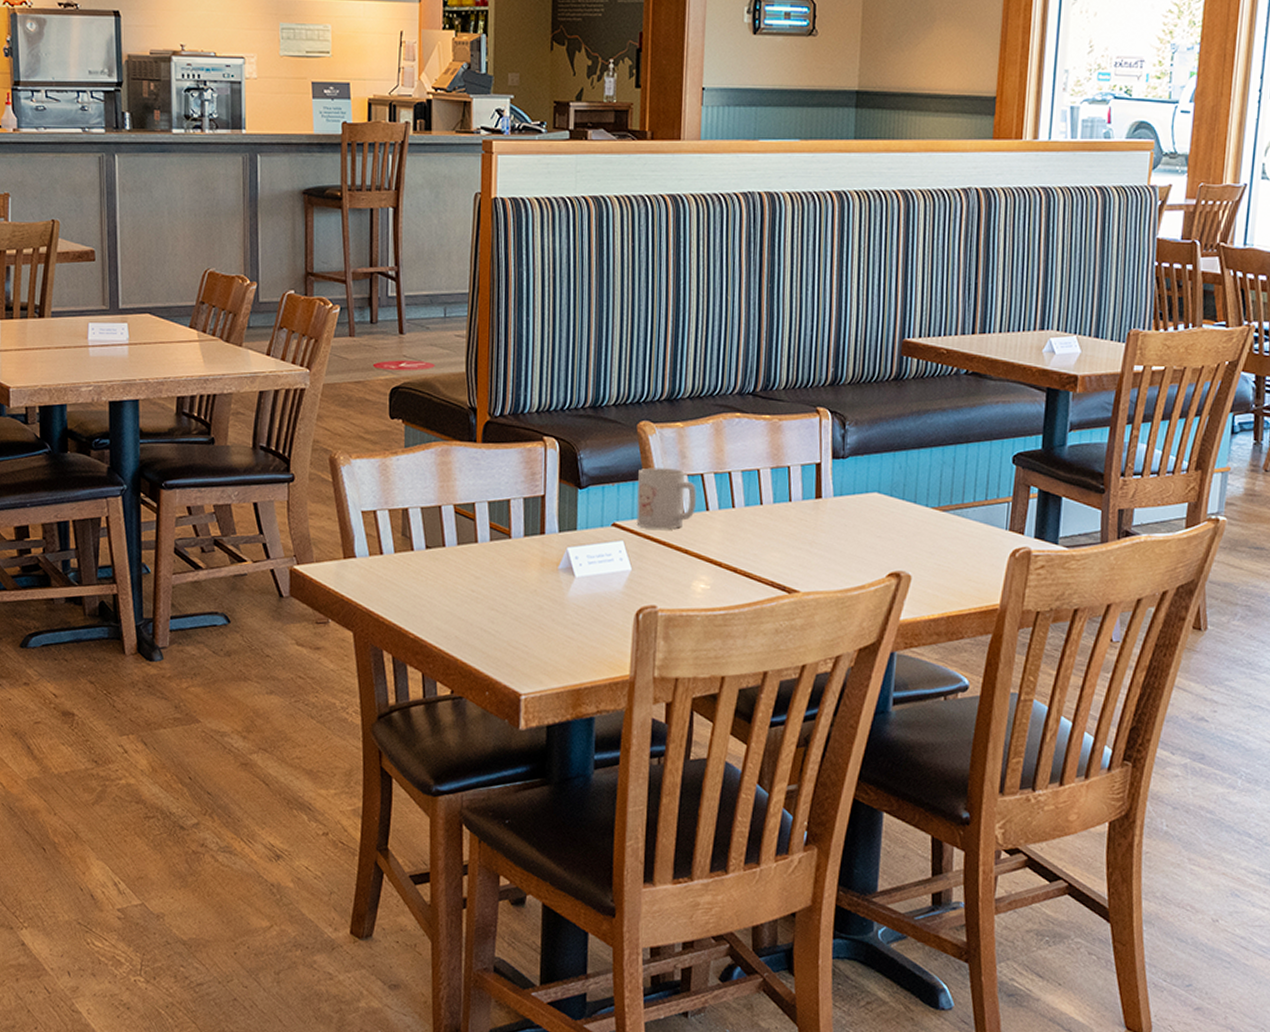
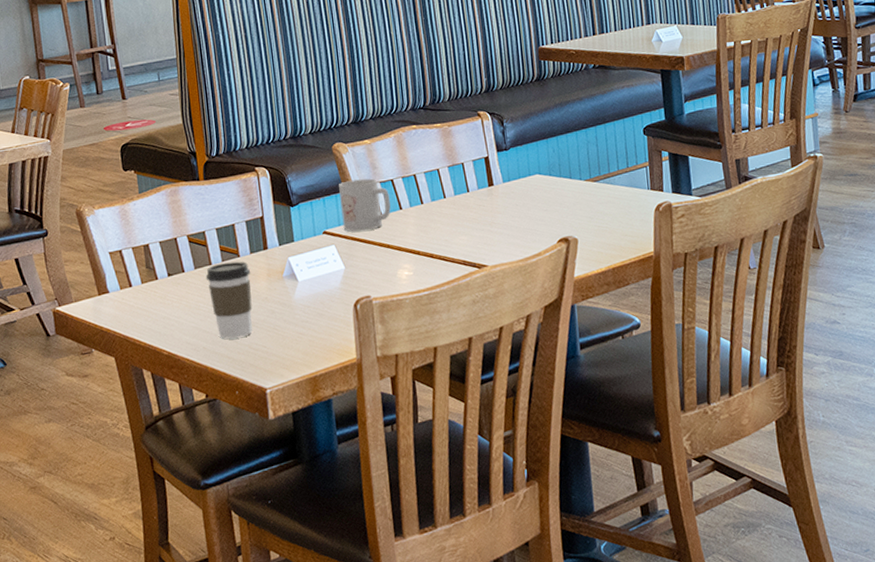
coffee cup: none [469,542,522,631] -> present [205,261,252,339]

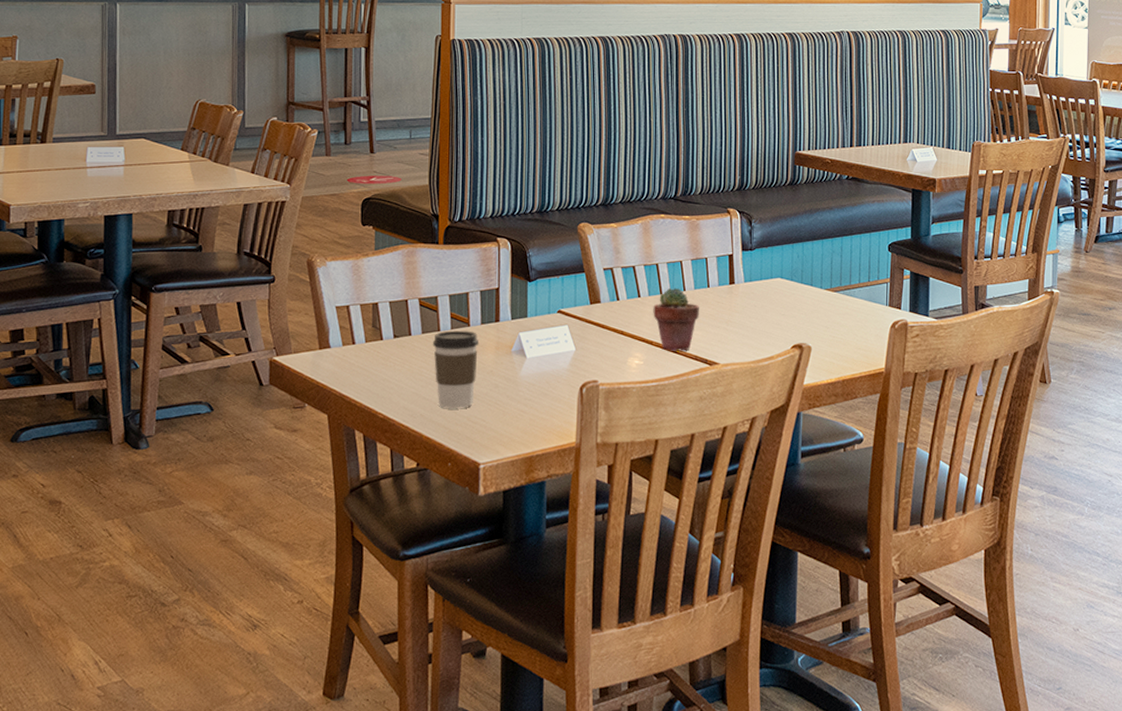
mug: present [339,178,391,232] -> none [579,262,629,314]
potted succulent: none [416,196,462,259] -> present [653,287,699,351]

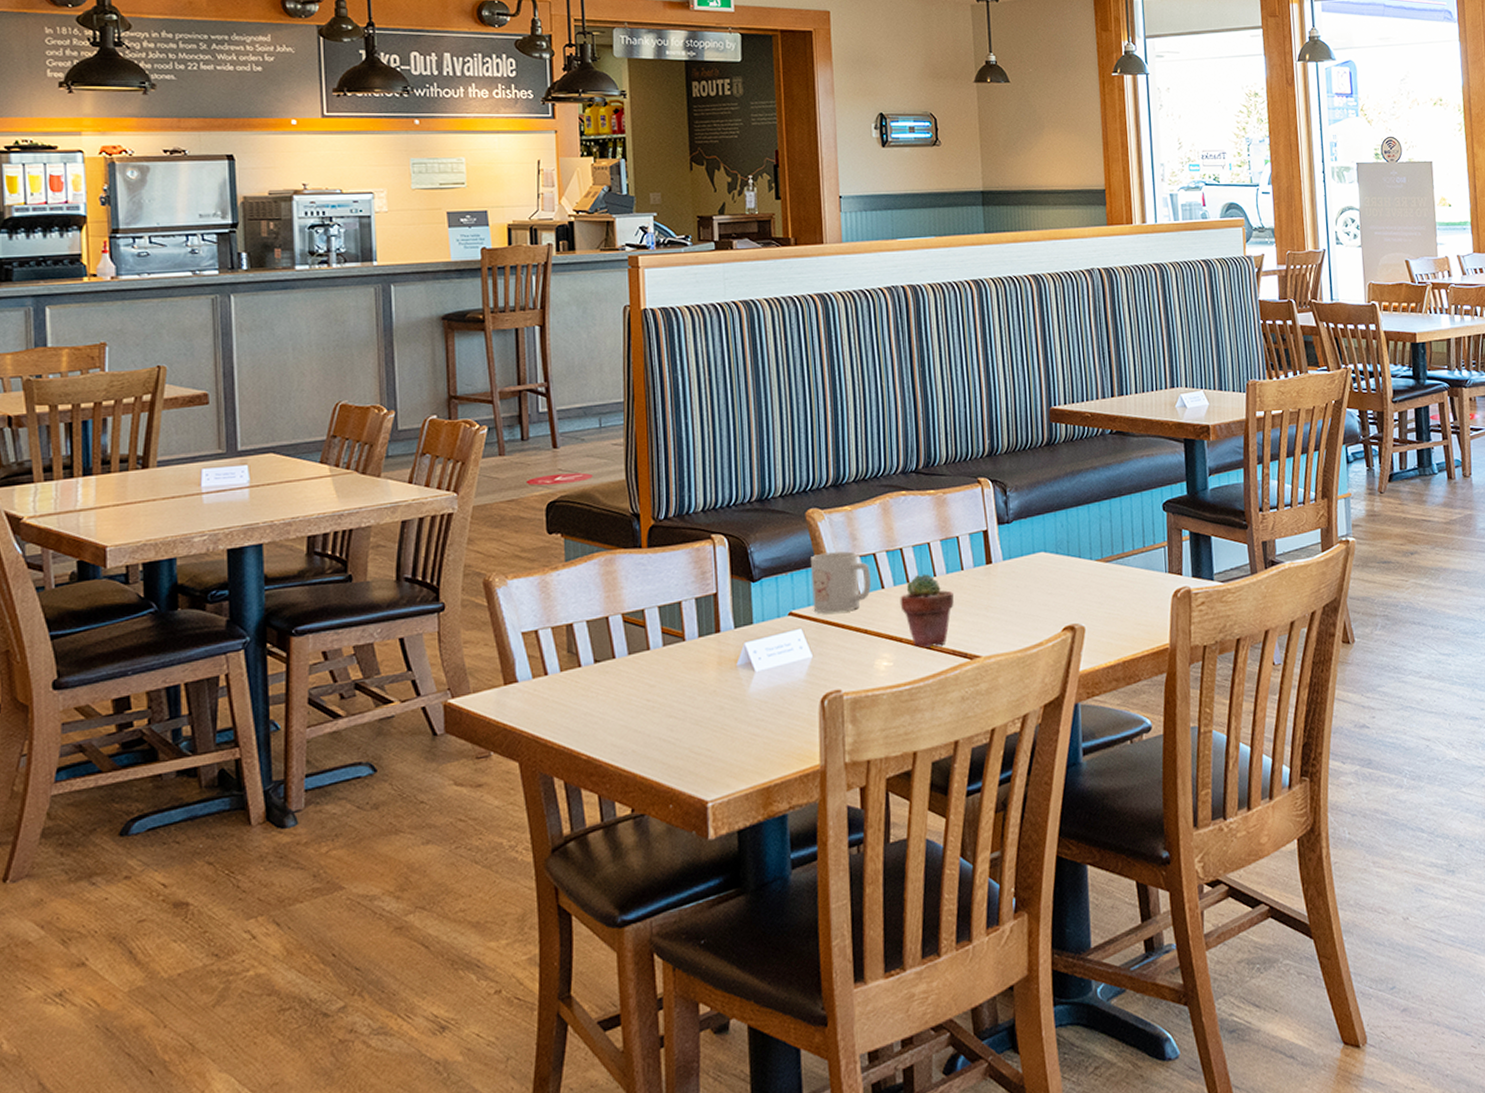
coffee cup: present [432,330,479,408] -> none [641,646,698,740]
mug: none [579,262,629,314] -> present [811,551,871,614]

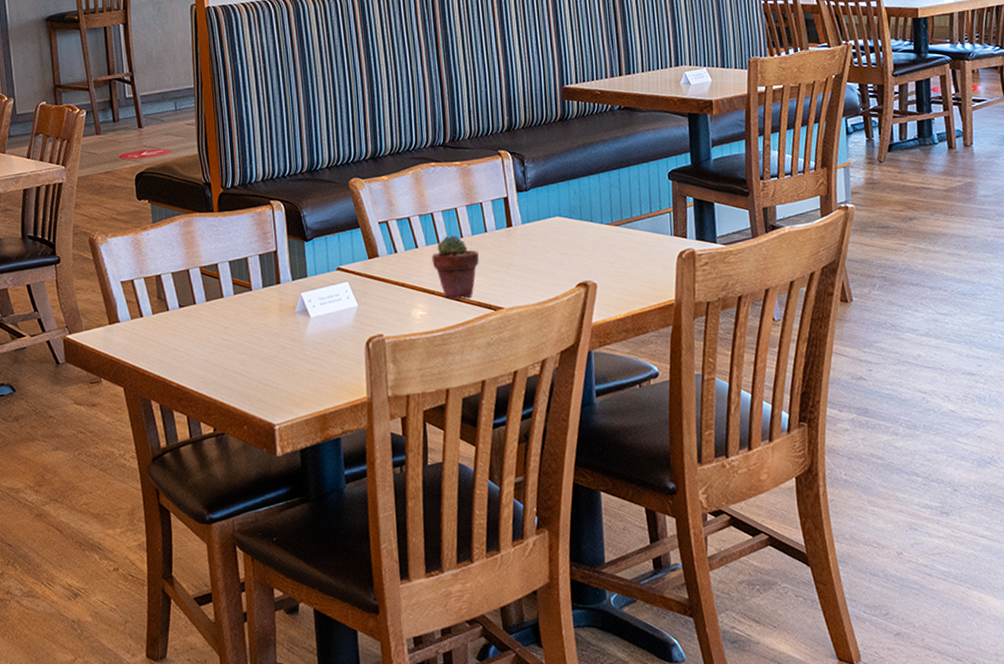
mug: present [811,551,871,614] -> none [354,215,407,269]

